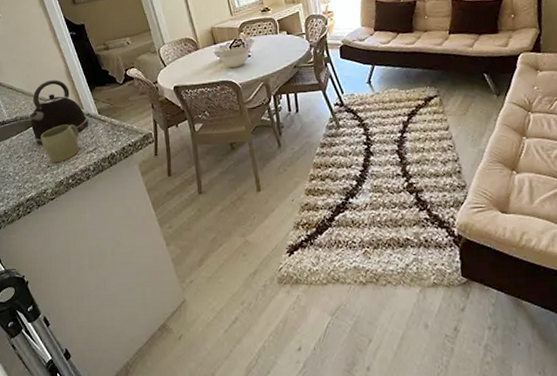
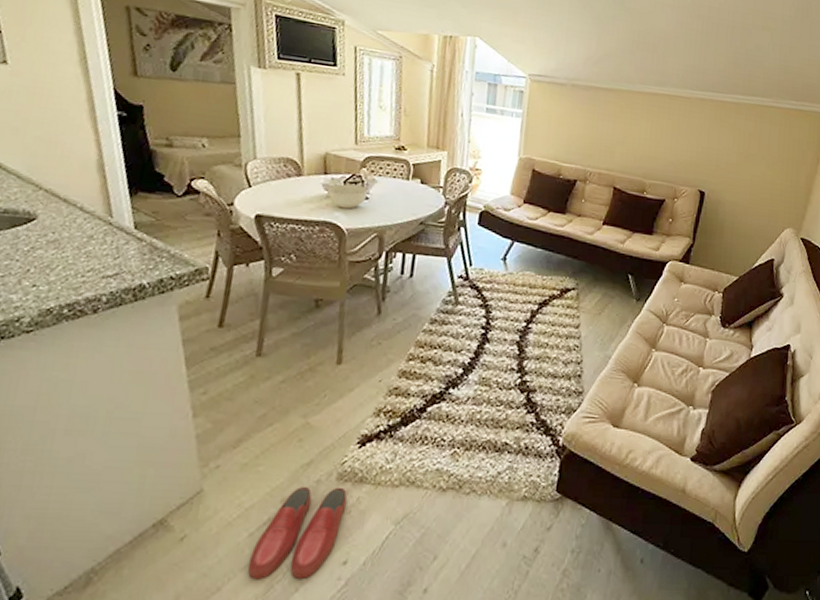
kettle: present [29,80,89,145] -> none [18,168,116,254]
mug: present [41,124,80,163] -> none [30,232,97,283]
slippers: none [229,289,291,366] -> present [247,487,347,580]

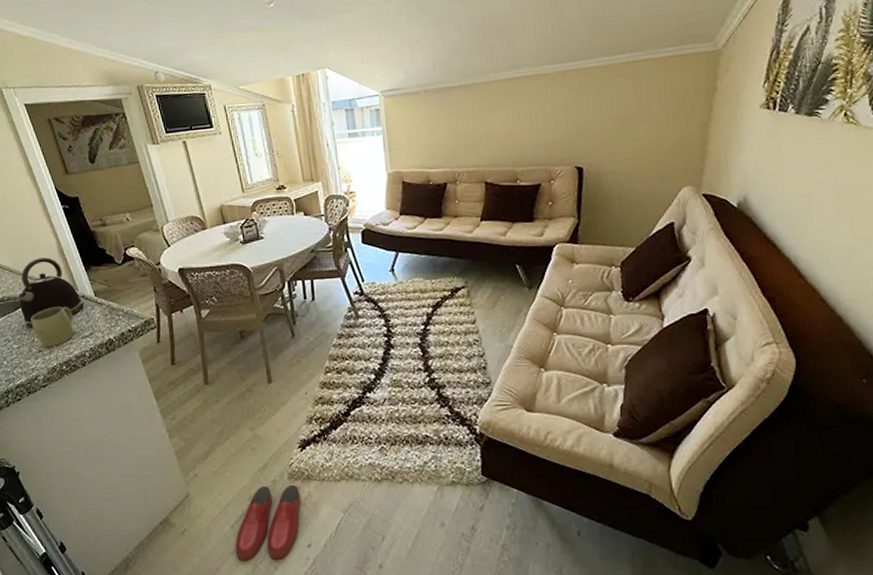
kettle: none [18,168,116,254] -> present [17,257,84,328]
mug: none [30,232,97,283] -> present [31,306,75,348]
bowl: present [328,183,367,210] -> none [229,227,261,251]

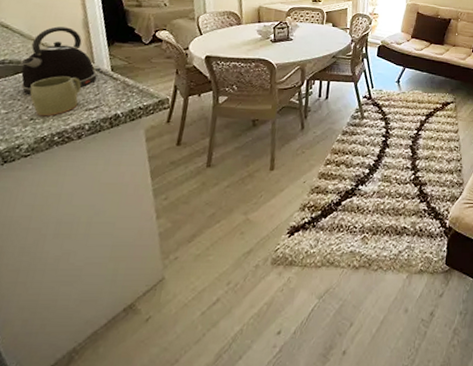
slippers: present [235,484,301,562] -> none [200,270,280,351]

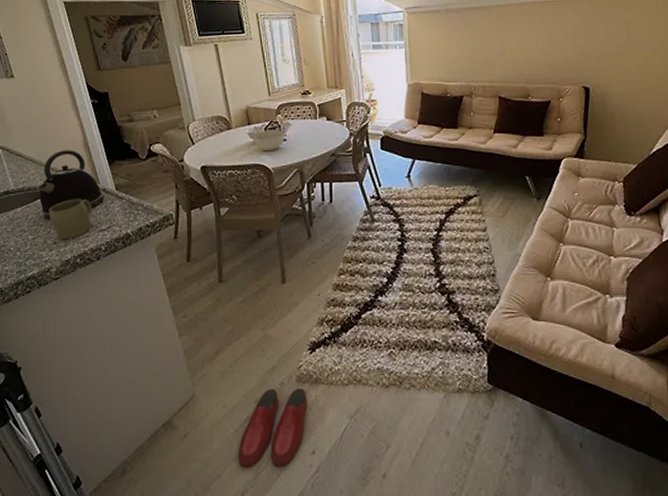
slippers: none [200,270,280,351] -> present [237,388,308,468]
bowl: none [261,29,291,49] -> present [253,129,284,152]

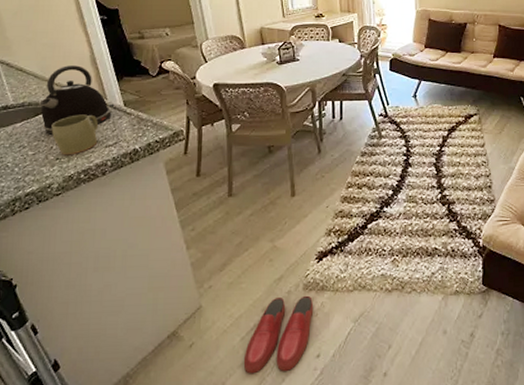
bowl: present [253,129,284,152] -> none [267,49,297,71]

